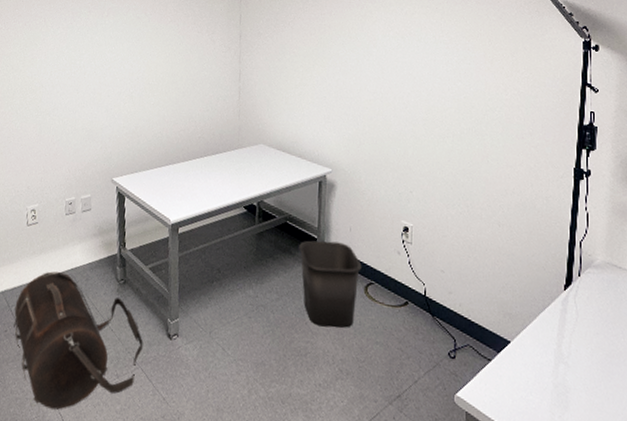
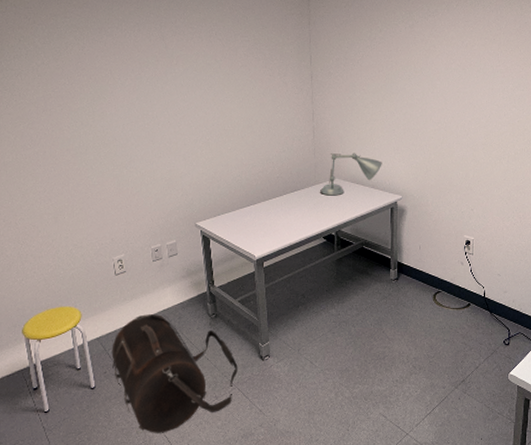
desk lamp: none [243,117,311,163] -> present [320,153,382,196]
waste bin: present [299,240,362,328] -> none [375,260,430,333]

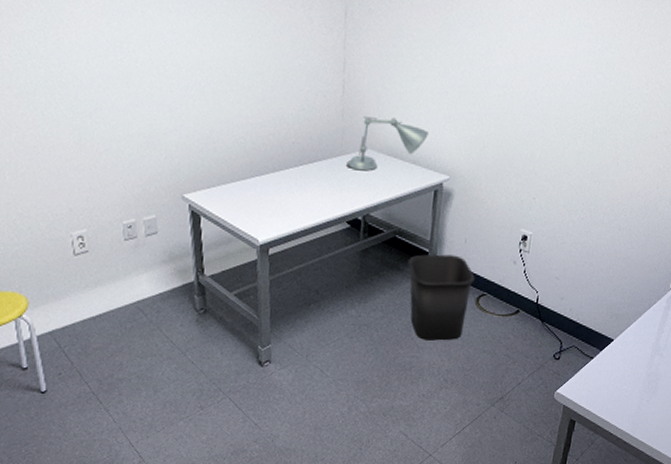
duffel bag: present [111,314,238,433] -> none [68,305,230,447]
waste bin: none [375,260,430,333] -> present [408,254,475,341]

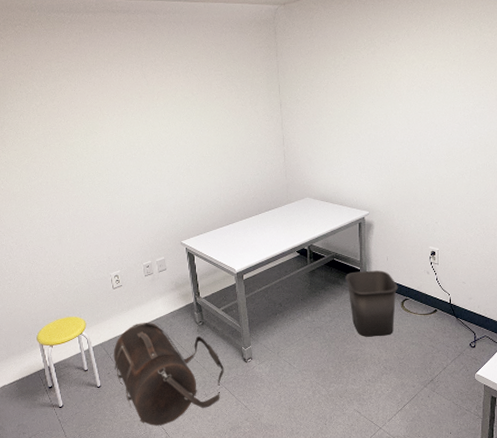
duffel bag: none [68,305,230,447] -> present [113,323,224,426]
desk lamp: present [347,116,429,171] -> none [292,173,349,214]

